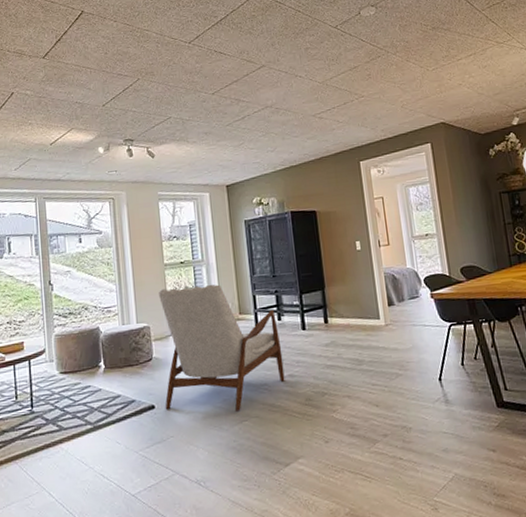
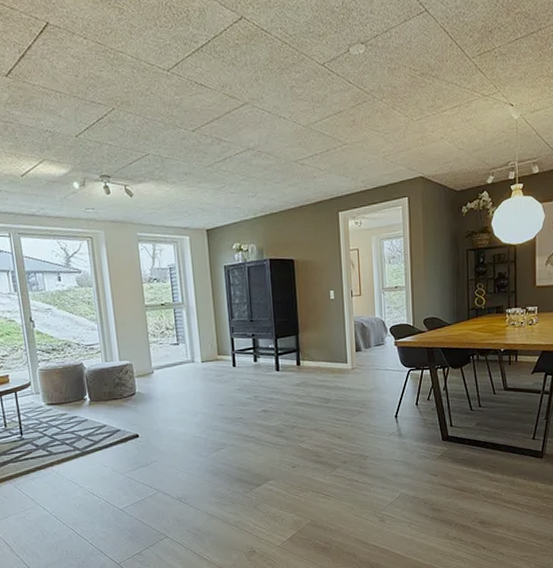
armchair: present [159,284,285,412] -> none [140,326,259,441]

